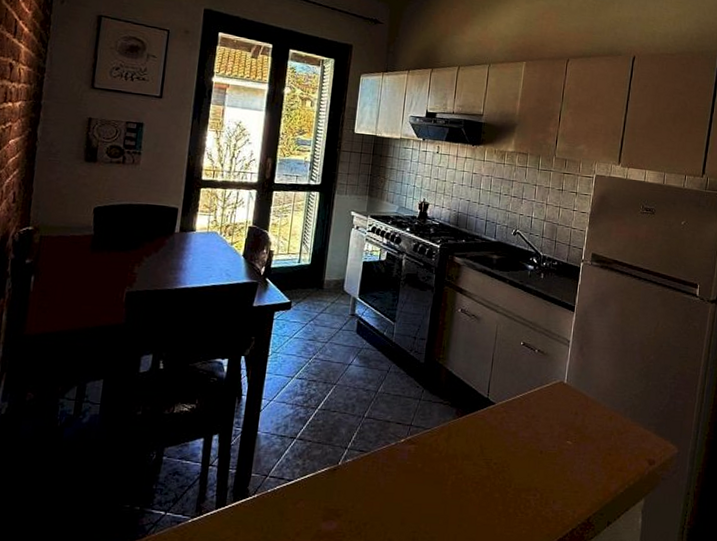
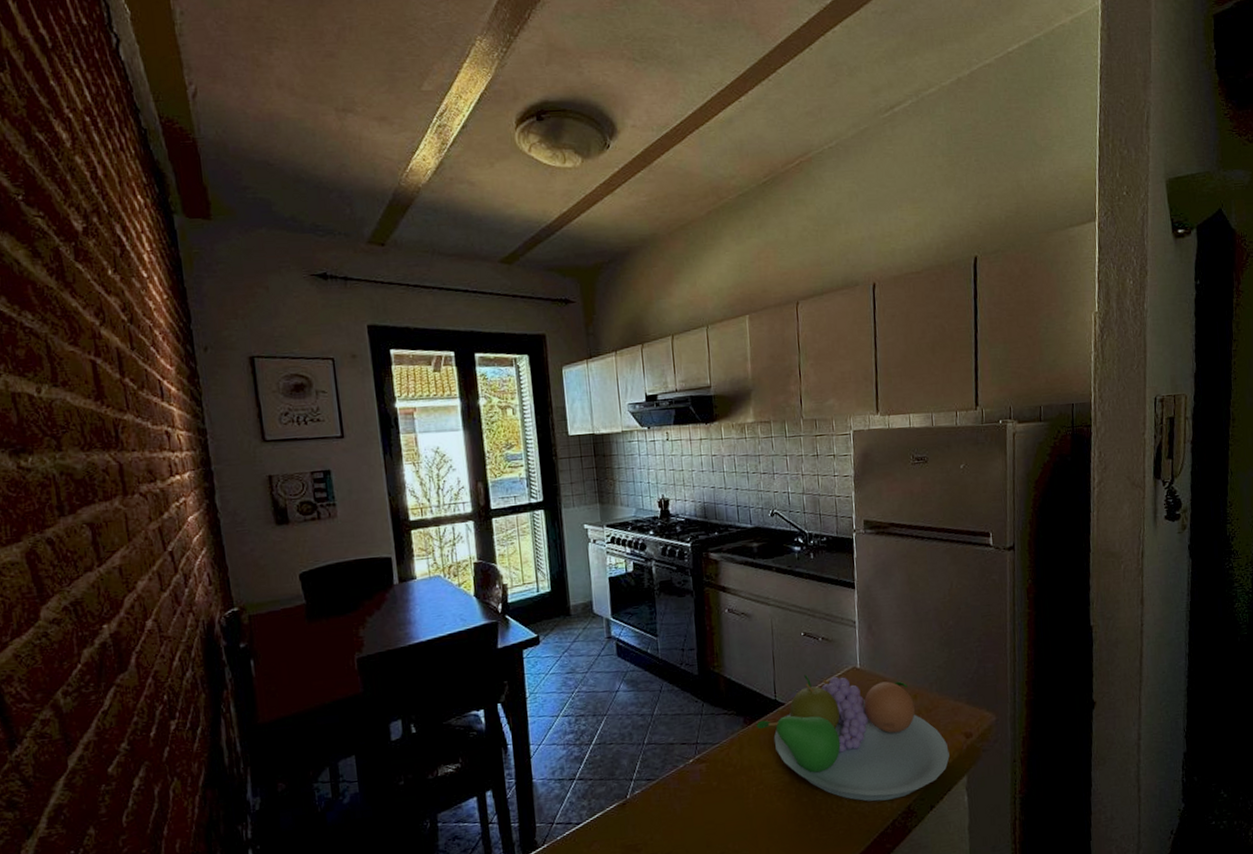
fruit bowl: none [467,380,632,510] -> present [757,675,950,802]

